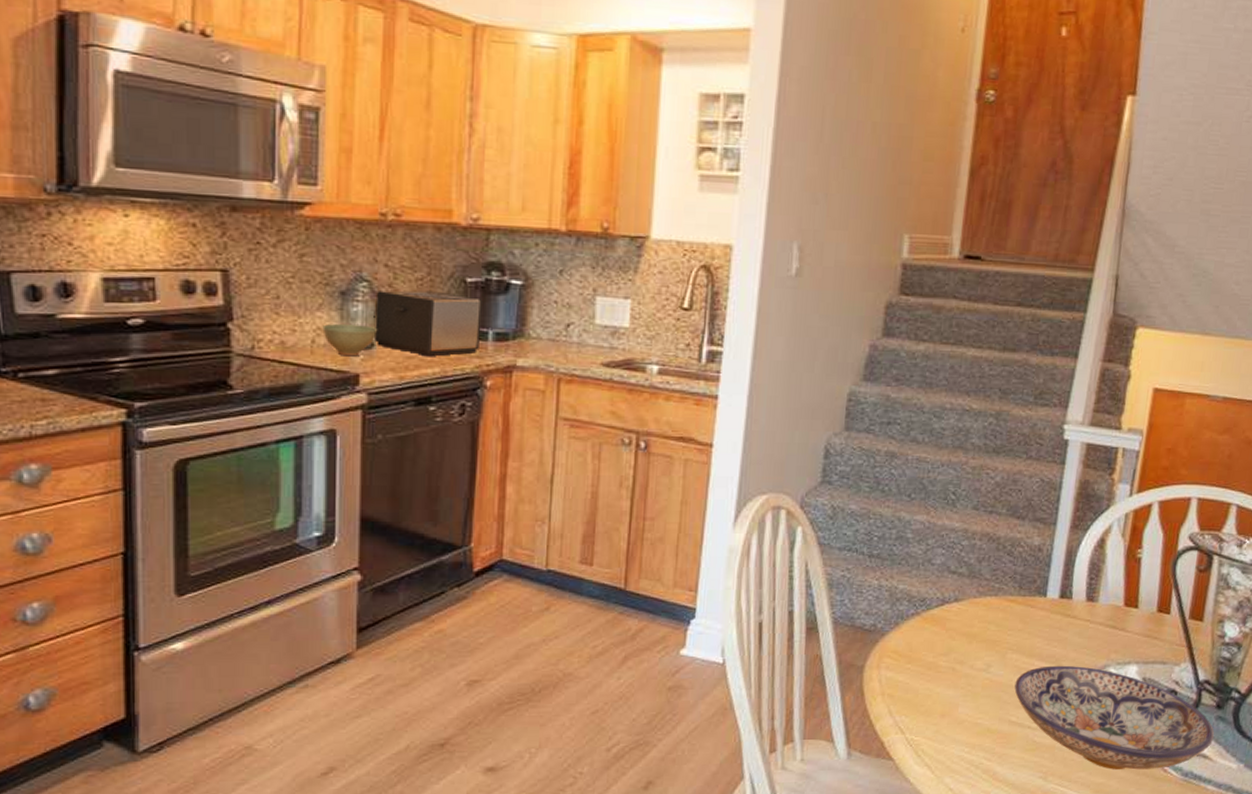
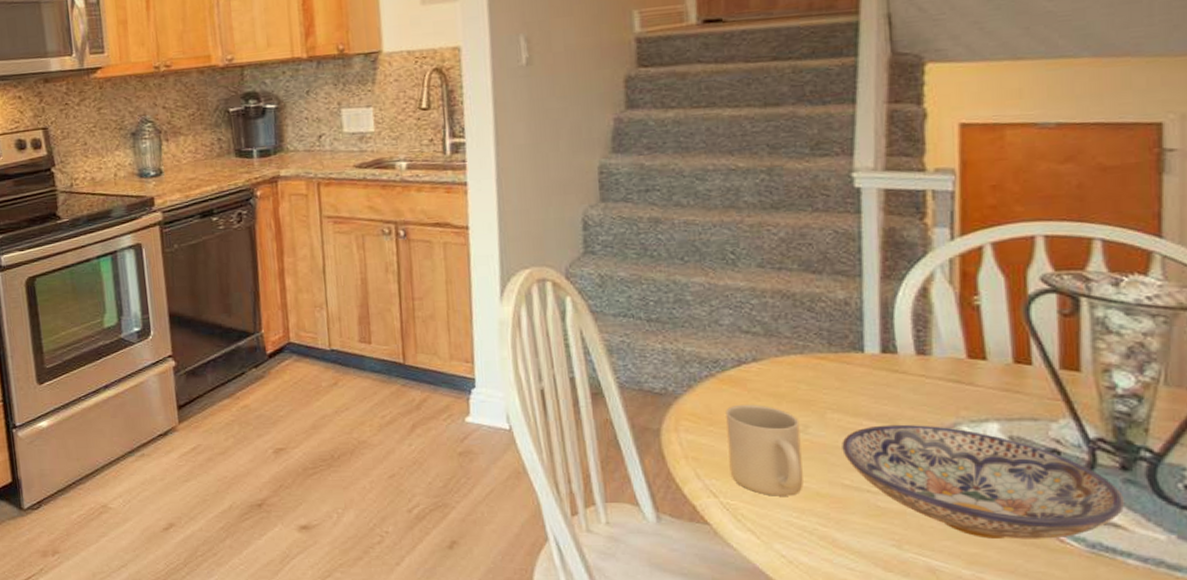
bowl: present [322,324,378,357] -> none [121,157,164,184]
toaster: present [375,290,482,357] -> none [159,123,247,177]
mug: none [918,643,984,732] -> present [726,404,803,496]

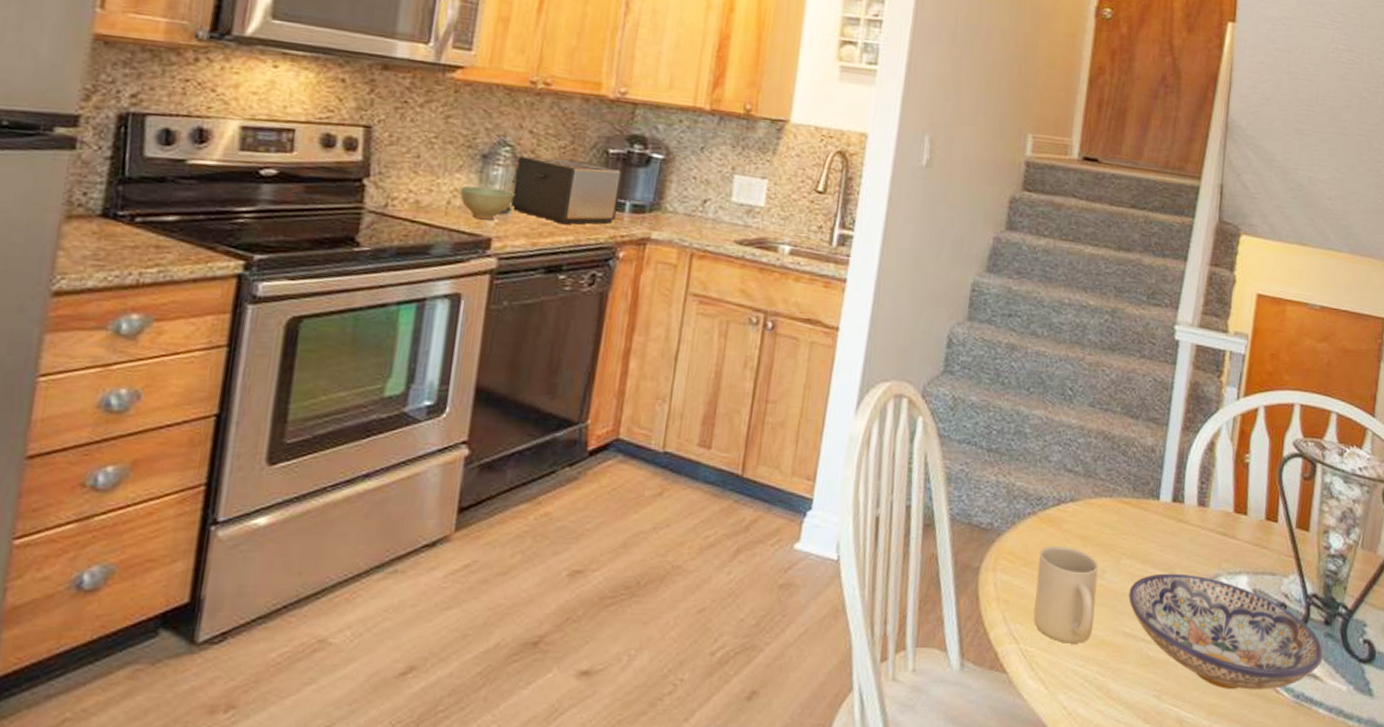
bowl: none [121,157,164,184] -> present [459,186,516,220]
toaster: none [159,123,247,177] -> present [511,156,623,225]

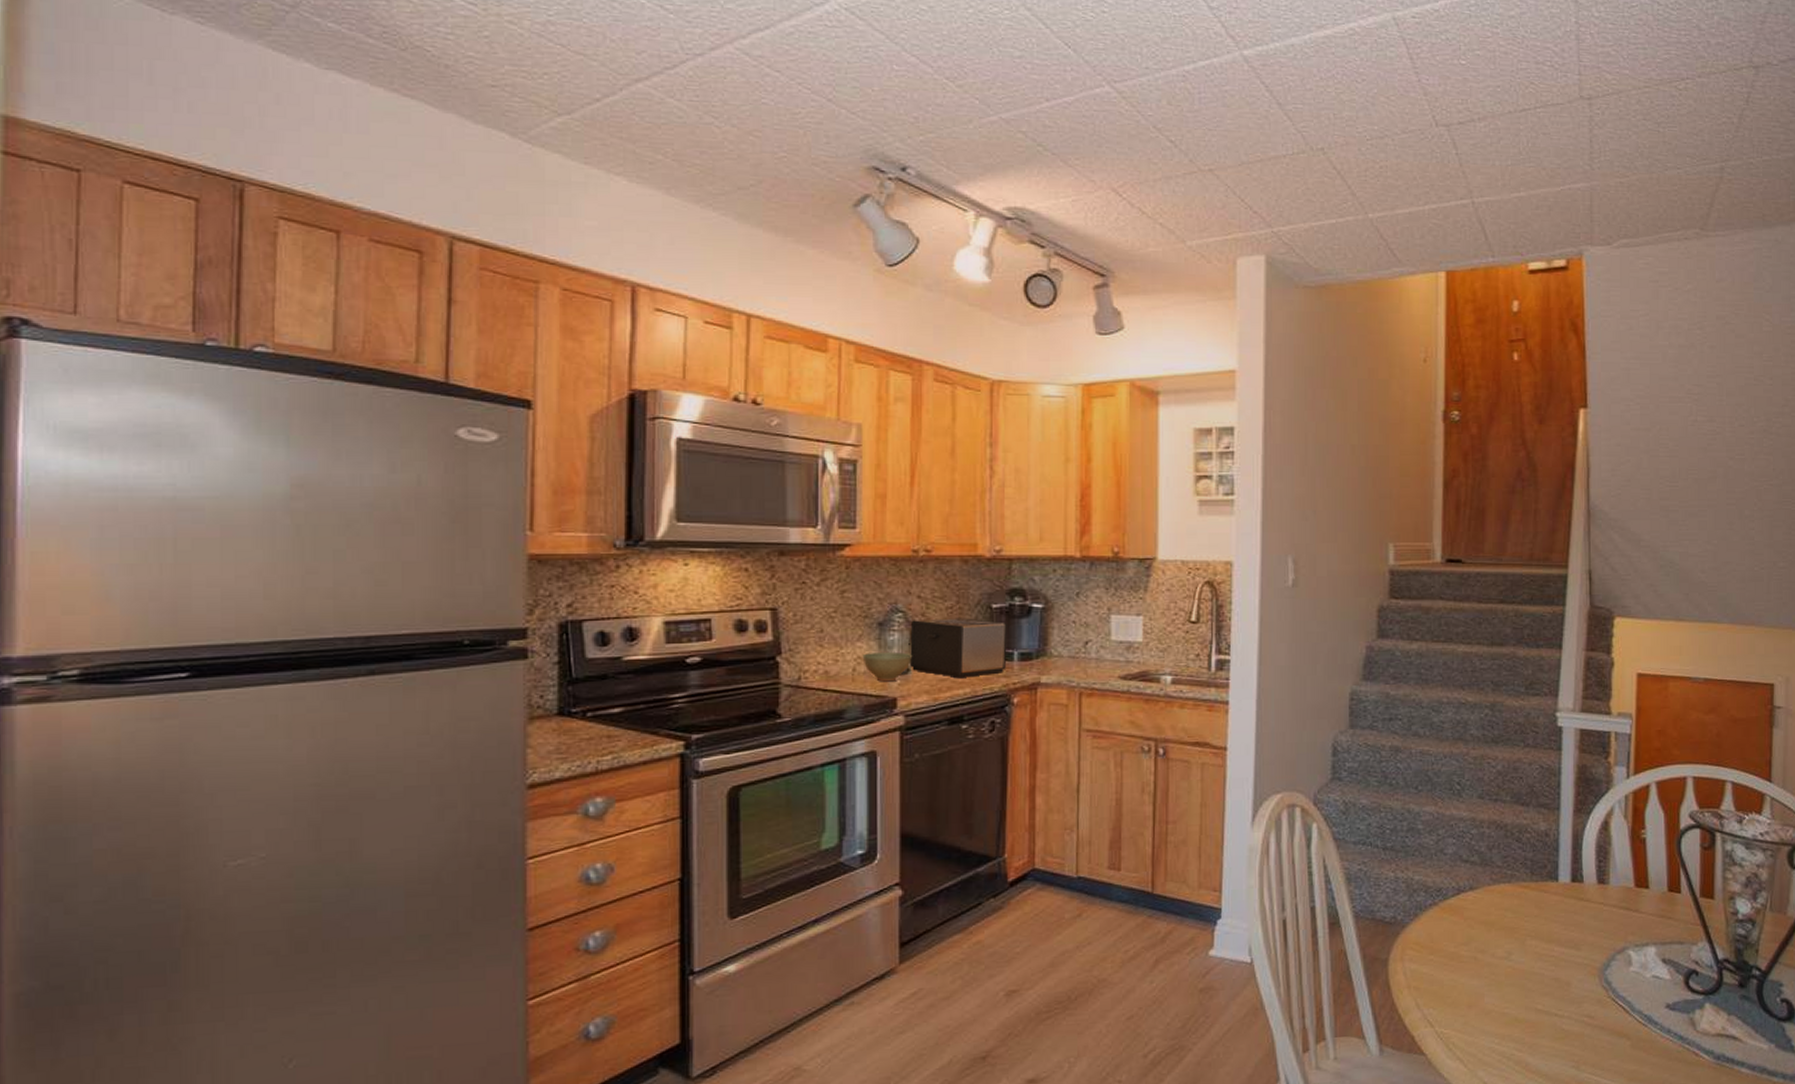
mug: present [1033,545,1099,643] -> none [1445,932,1505,1024]
bowl: present [1128,573,1324,690] -> none [1537,949,1741,1056]

